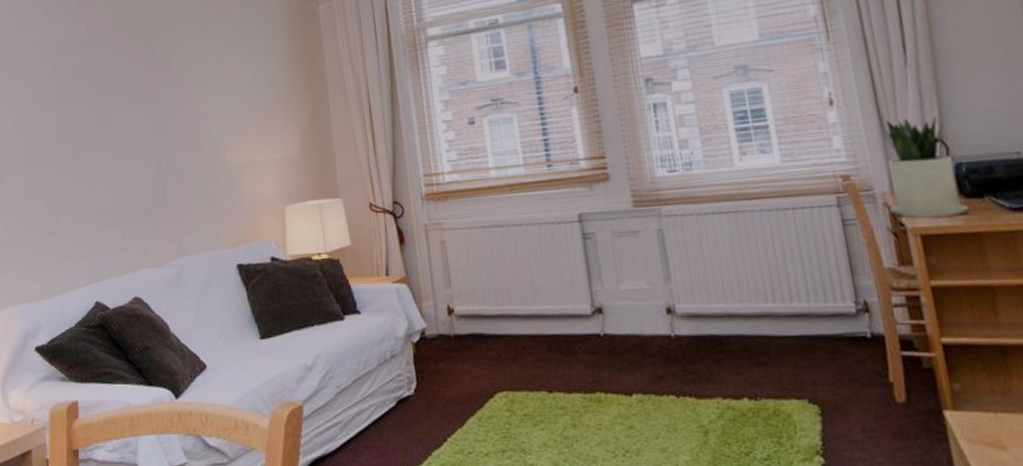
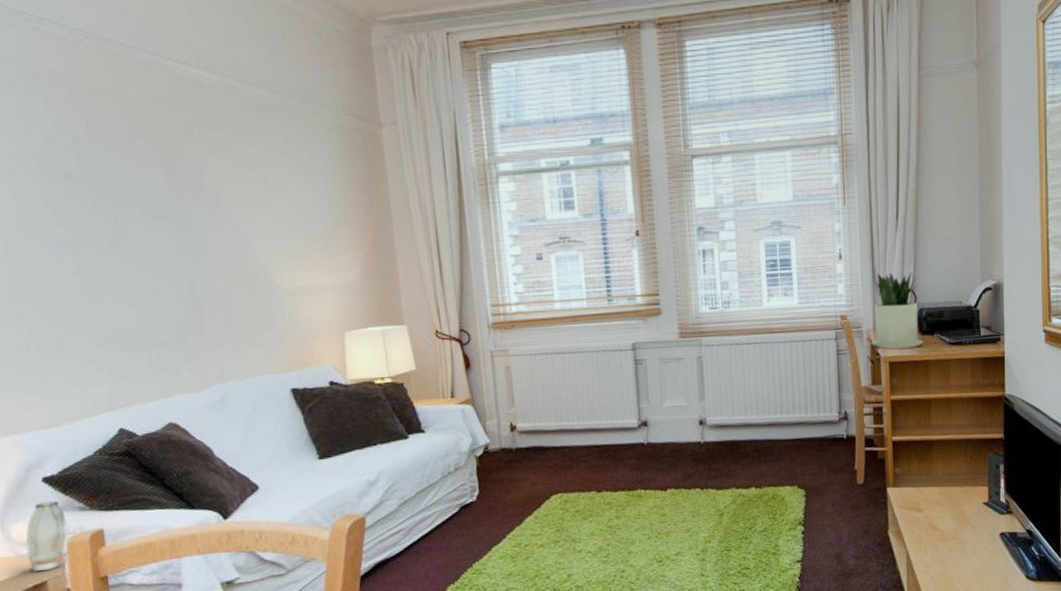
vase: none [19,370,50,440] -> present [25,500,67,572]

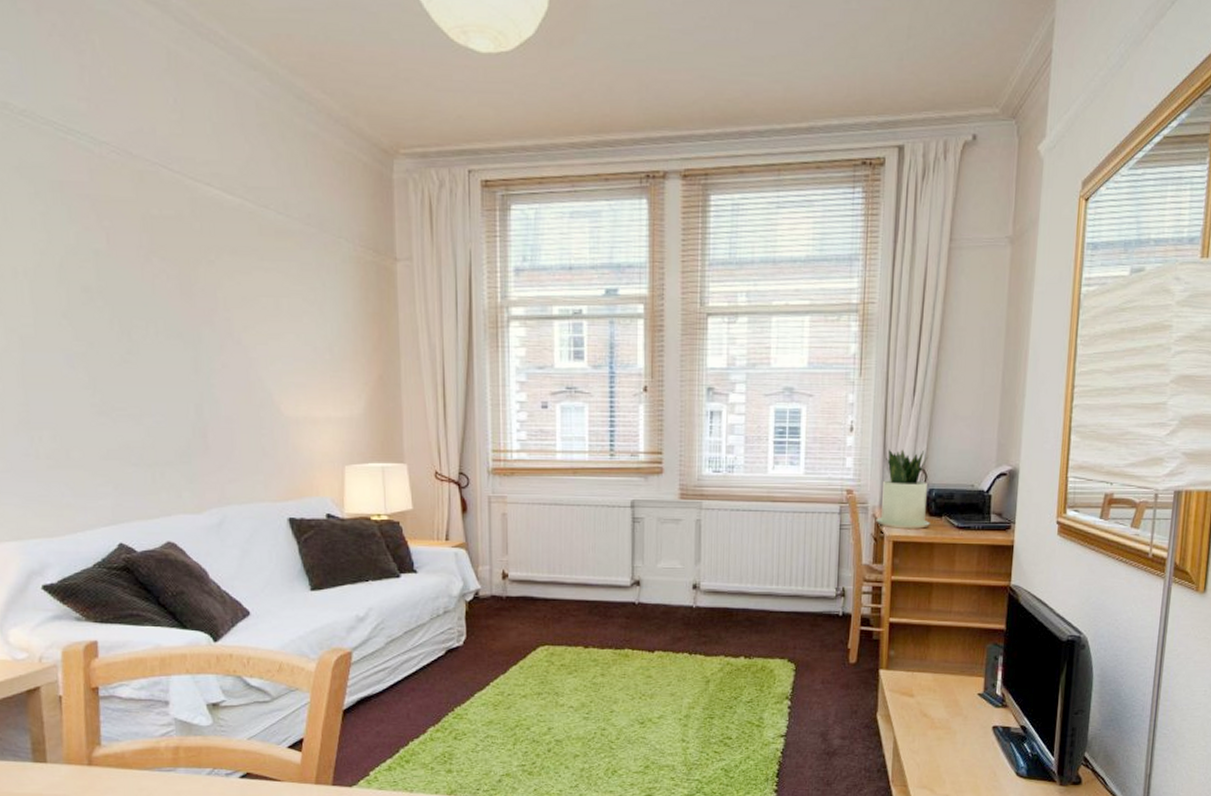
vase: present [25,500,67,572] -> none [22,609,63,677]

